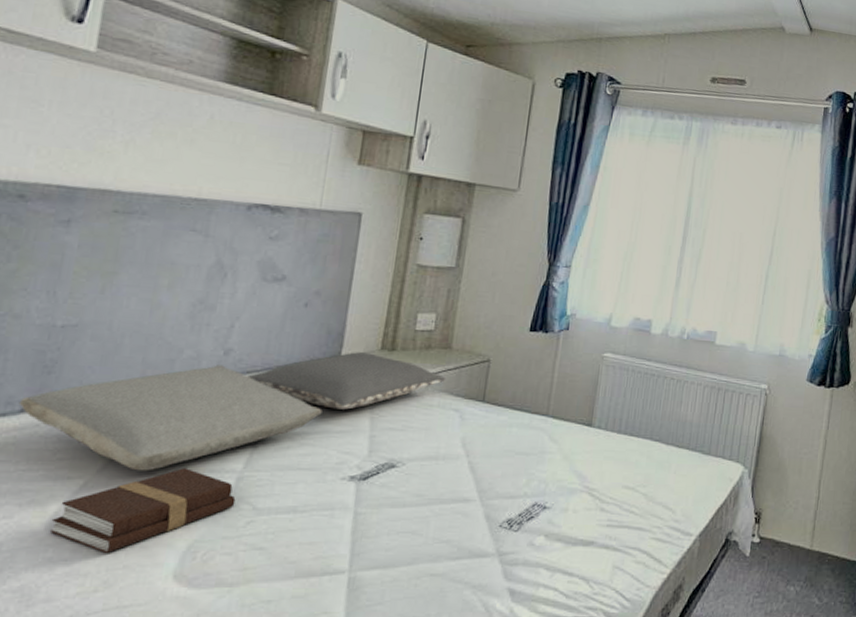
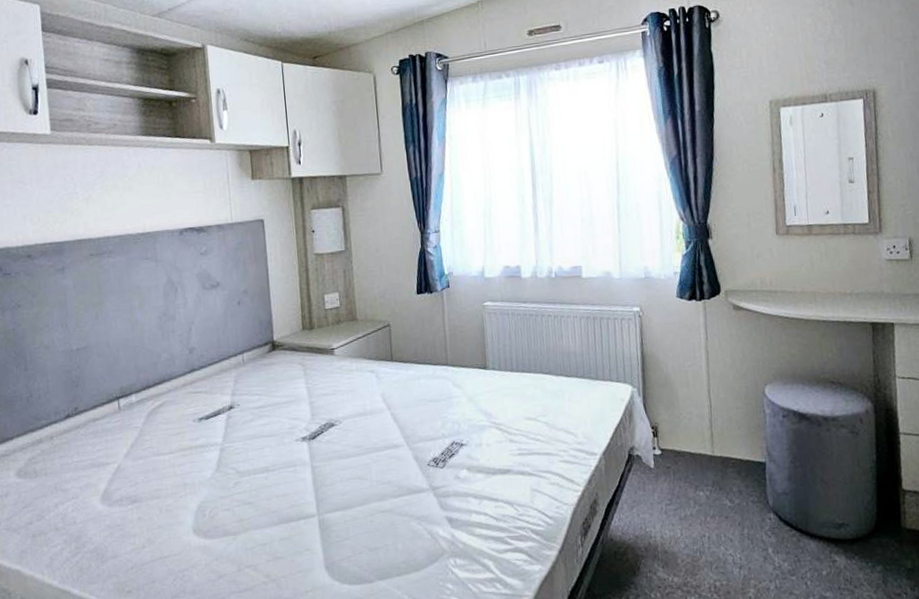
pillow: present [18,365,322,471] -> none [63,361,270,453]
book: present [49,468,236,553] -> none [103,446,223,518]
pillow: present [247,352,447,410] -> none [210,334,358,385]

